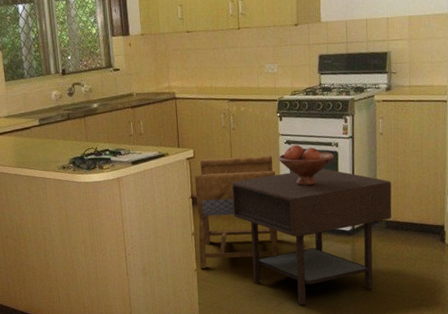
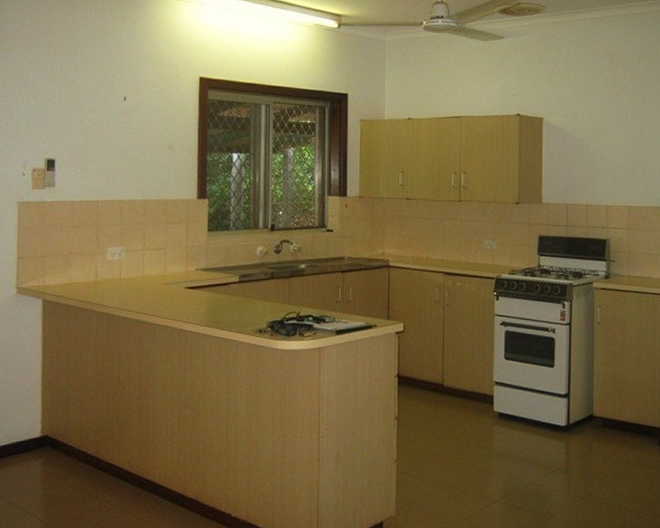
stool: present [195,156,279,269] -> none [400,335,490,459]
side table: present [231,168,392,306] -> none [441,355,609,510]
fruit bowl: present [277,145,334,186] -> none [492,327,551,373]

